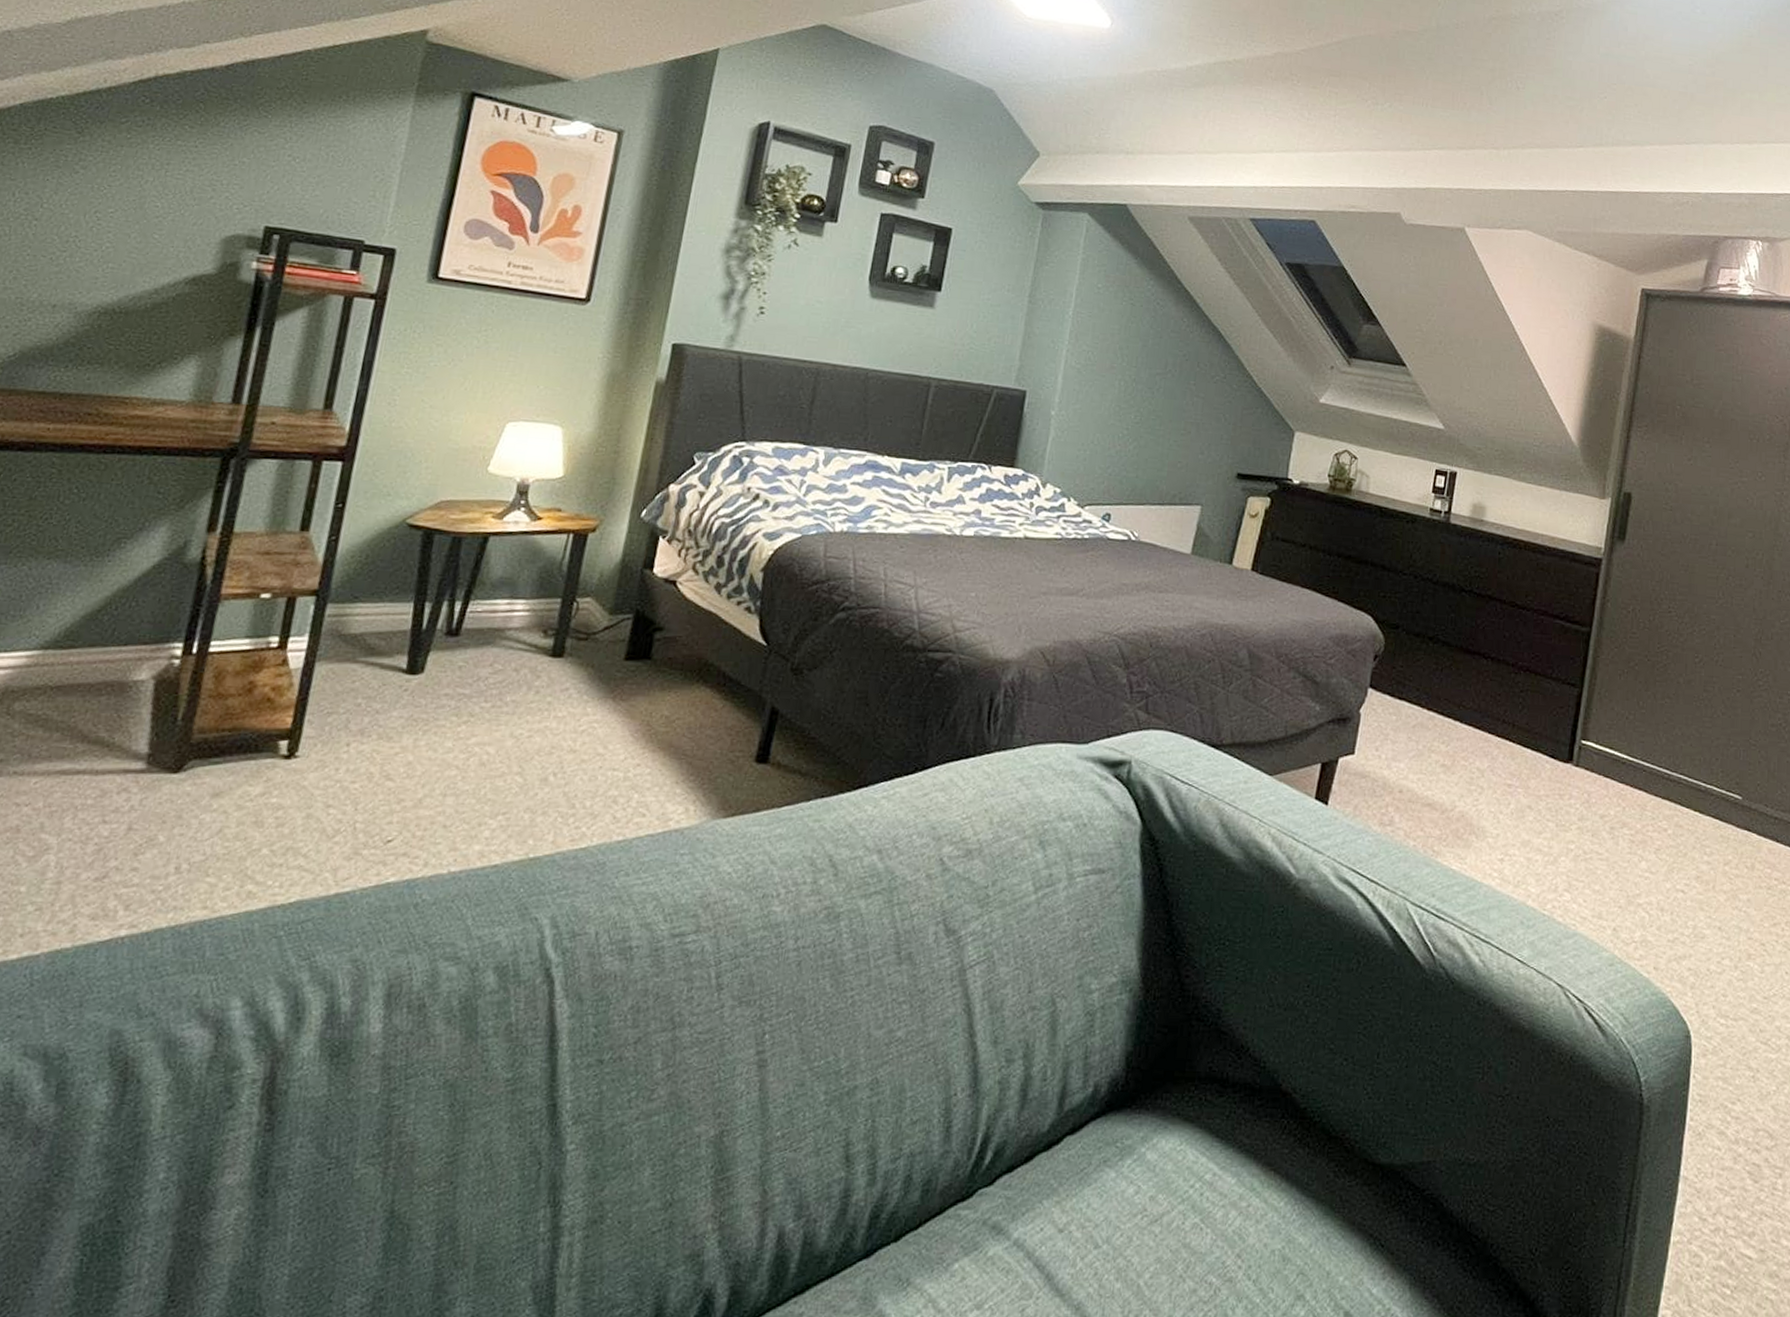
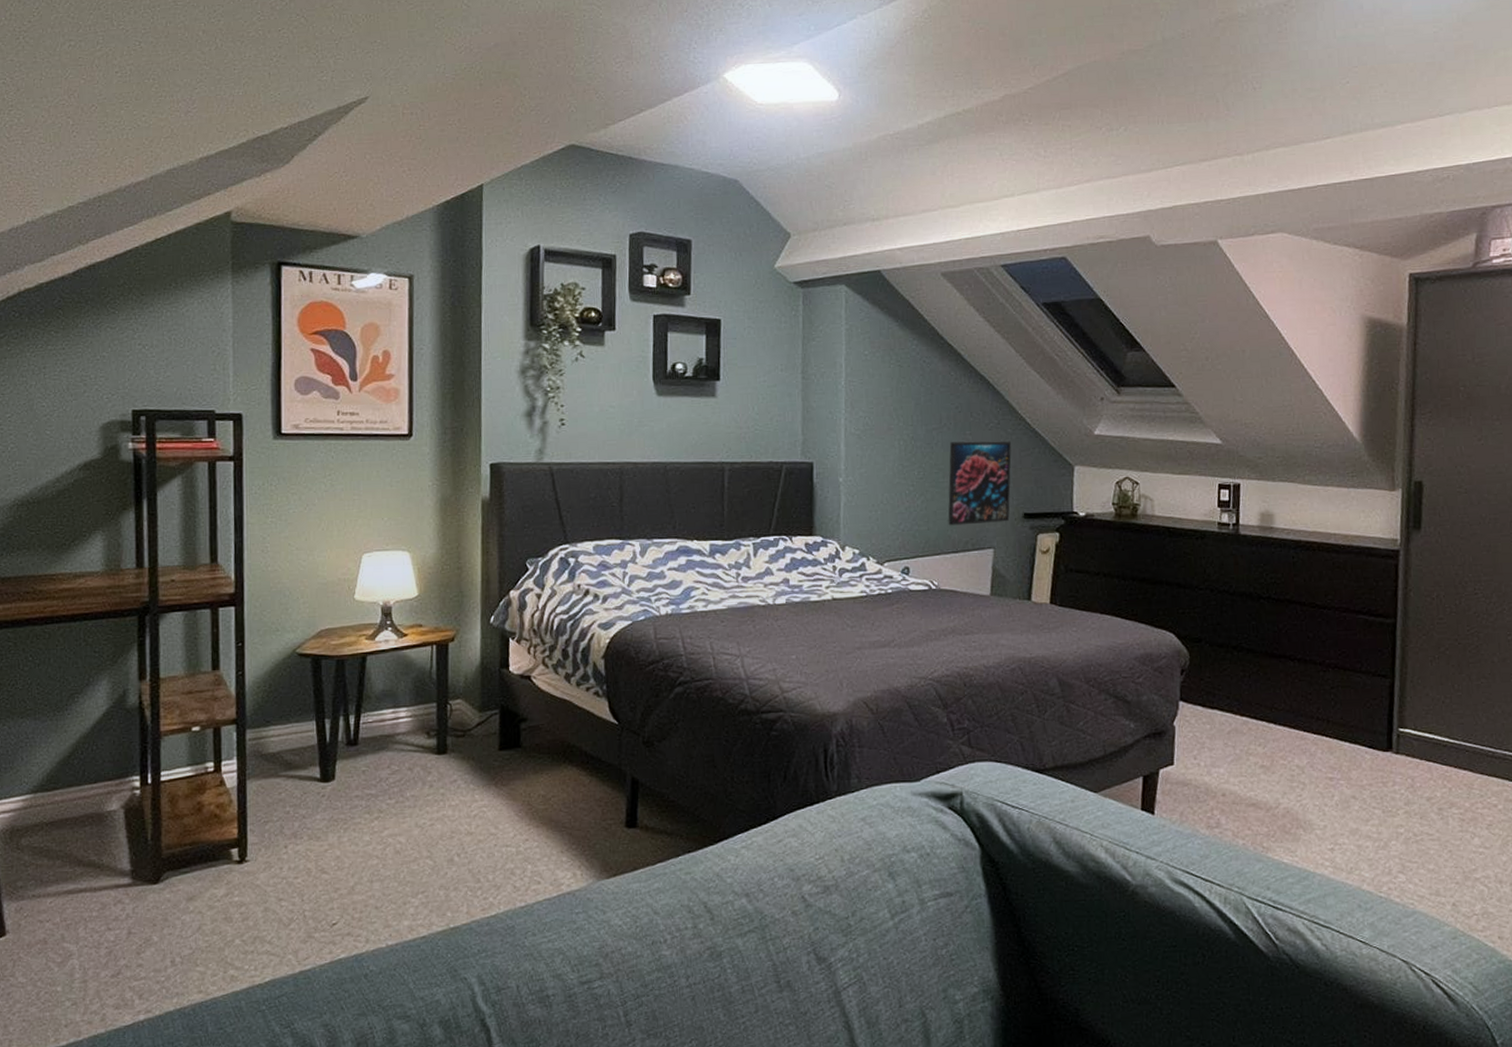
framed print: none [1158,390,1234,480] -> present [948,441,1012,526]

